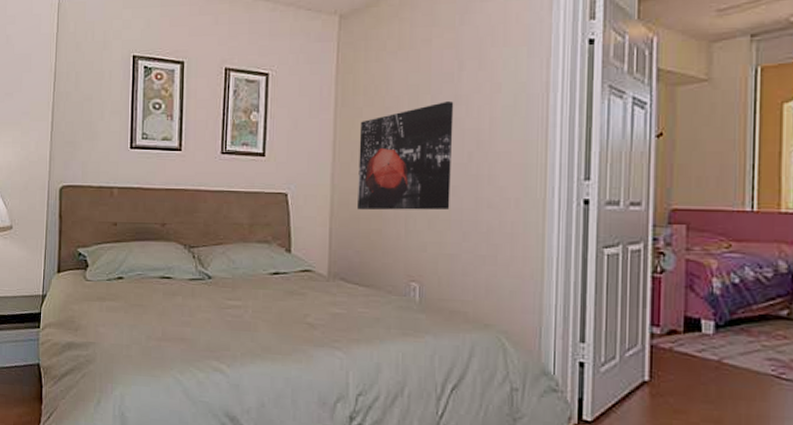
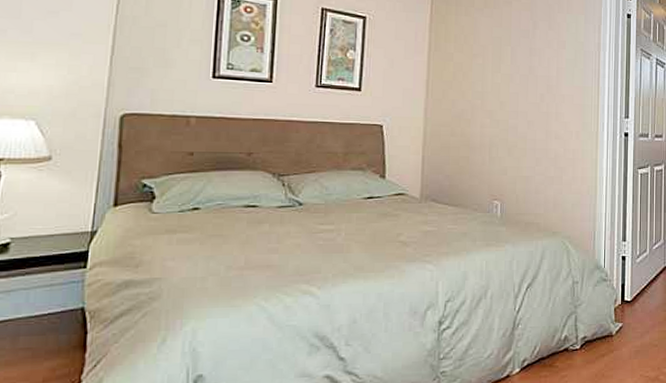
wall art: present [358,102,454,211] -> none [448,53,529,141]

